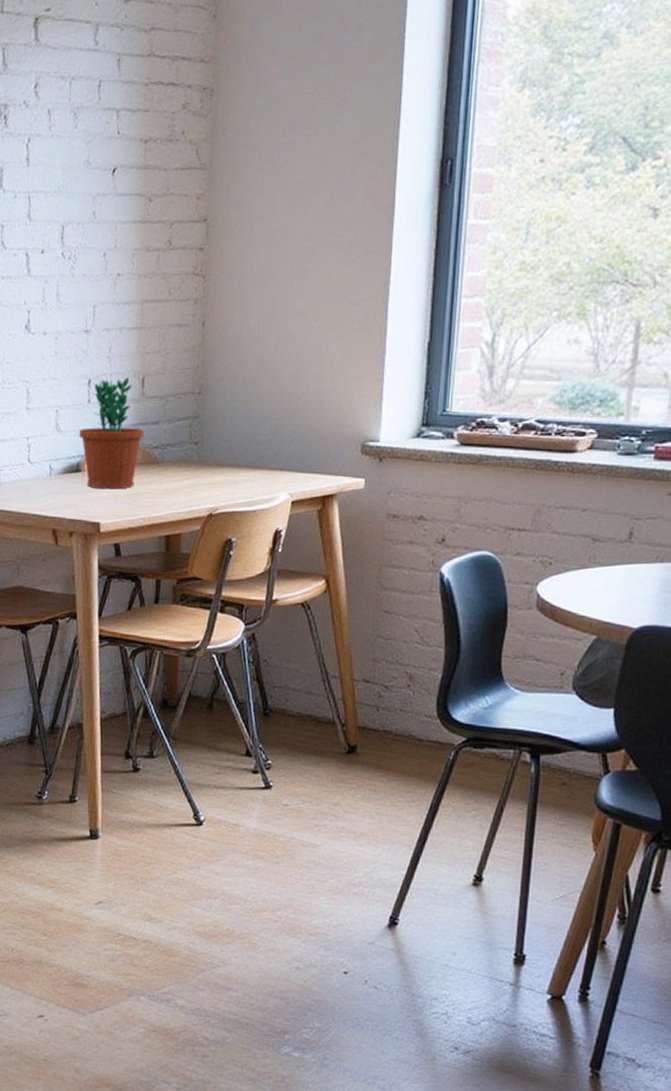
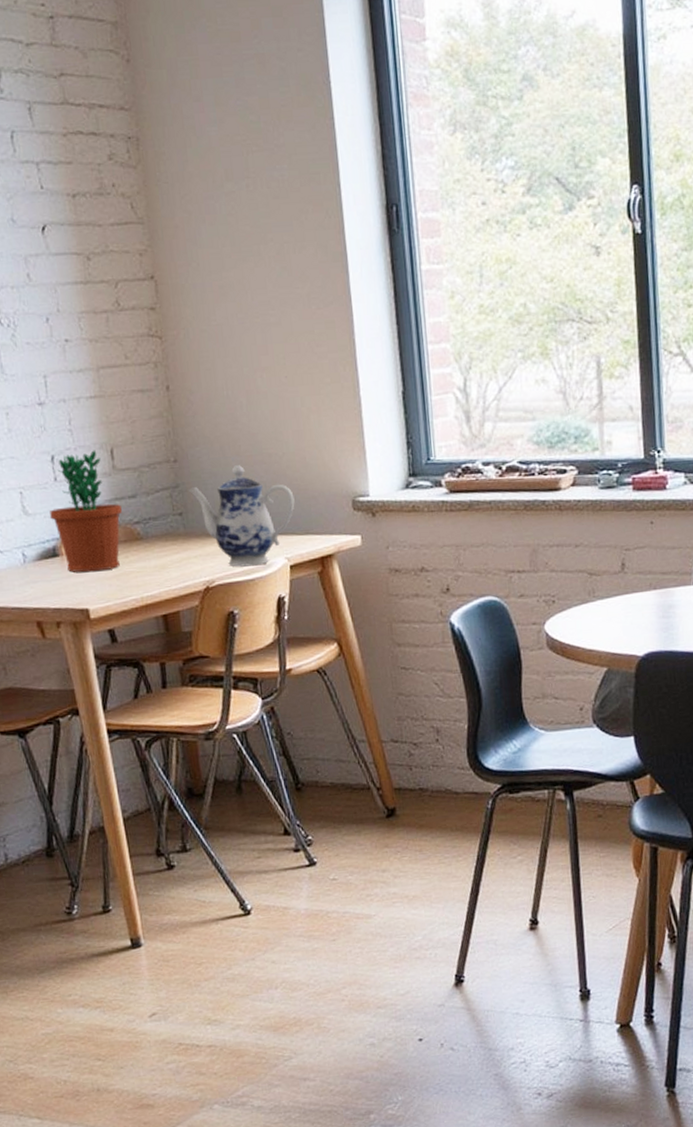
teapot: none [207,402,306,498] -> present [188,465,295,567]

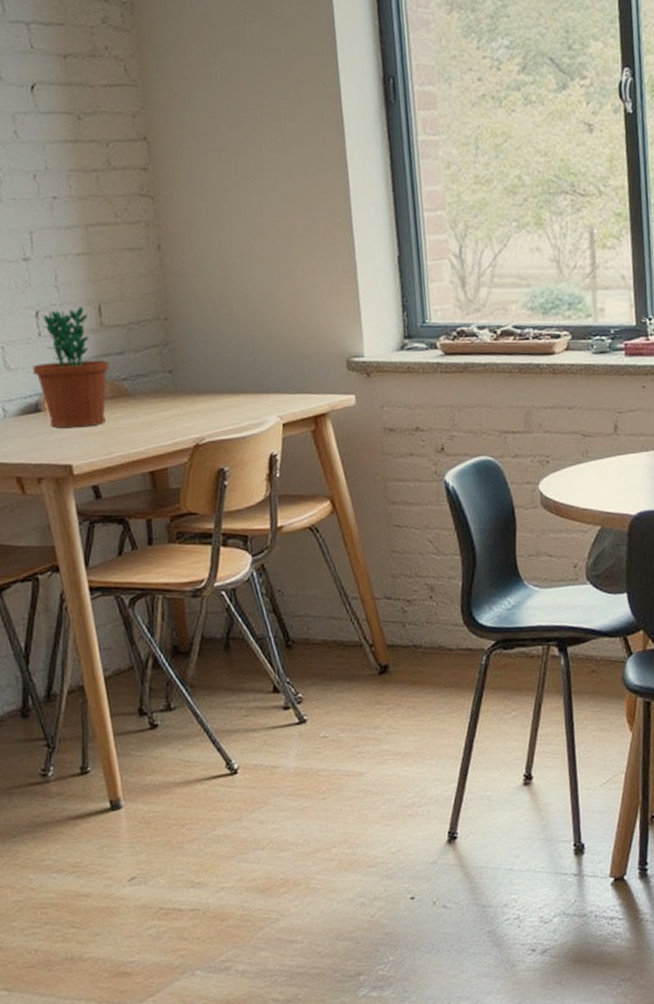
teapot: present [188,465,295,567] -> none [178,324,288,425]

